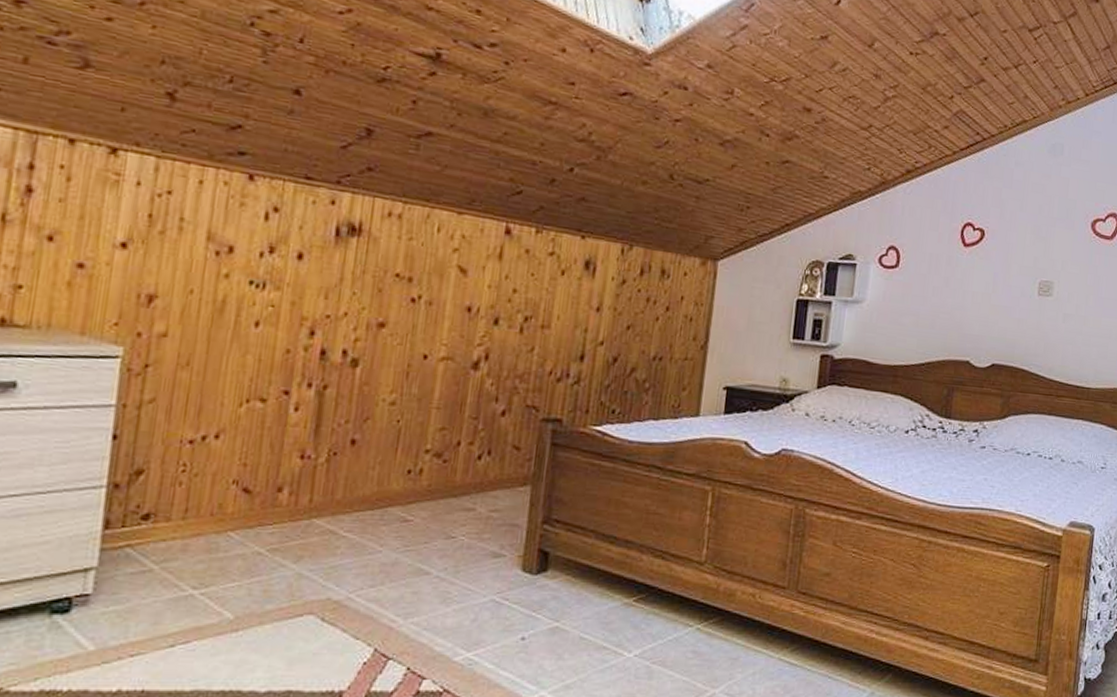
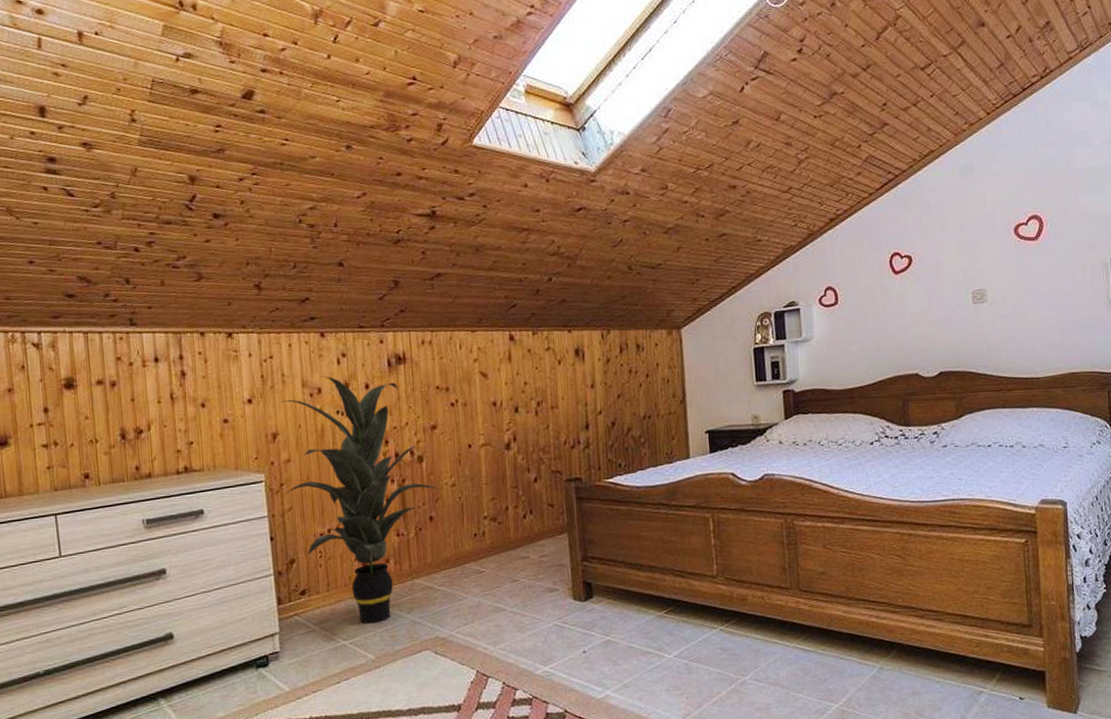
indoor plant: none [147,231,376,571] -> present [281,376,442,624]

